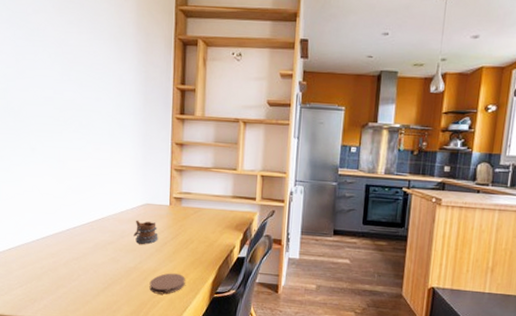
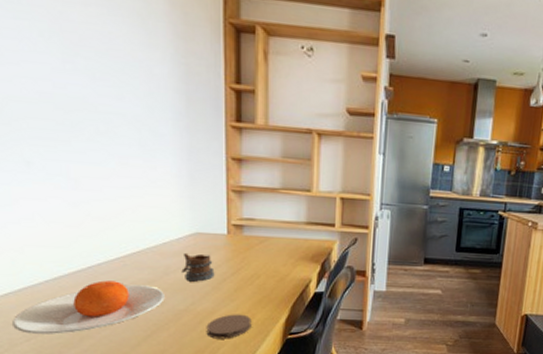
plate: none [12,240,120,283] -> present [12,280,165,334]

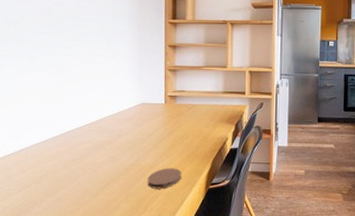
plate: present [12,280,165,334] -> none [11,142,118,186]
mug: present [181,252,215,282] -> none [131,119,155,142]

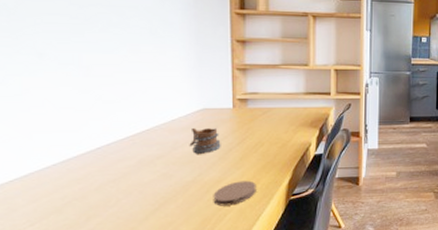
mug: none [131,119,155,142] -> present [189,127,221,154]

